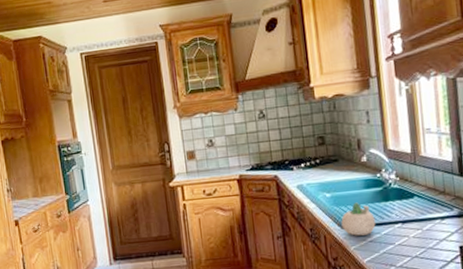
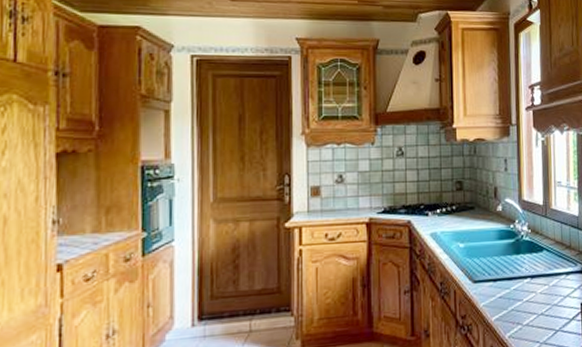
succulent planter: present [341,202,376,236] -> none [472,254,506,291]

